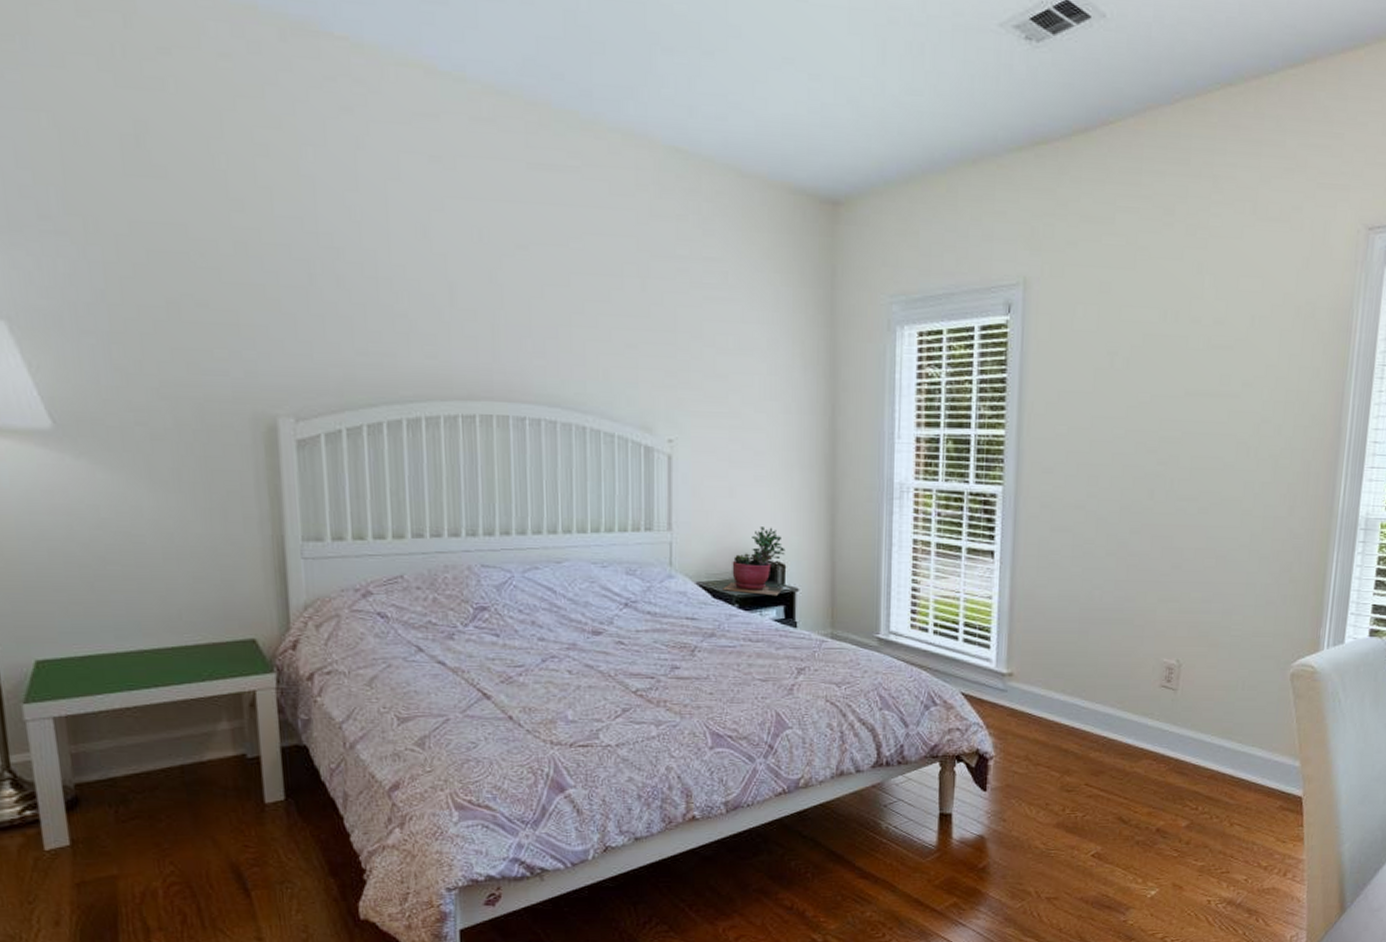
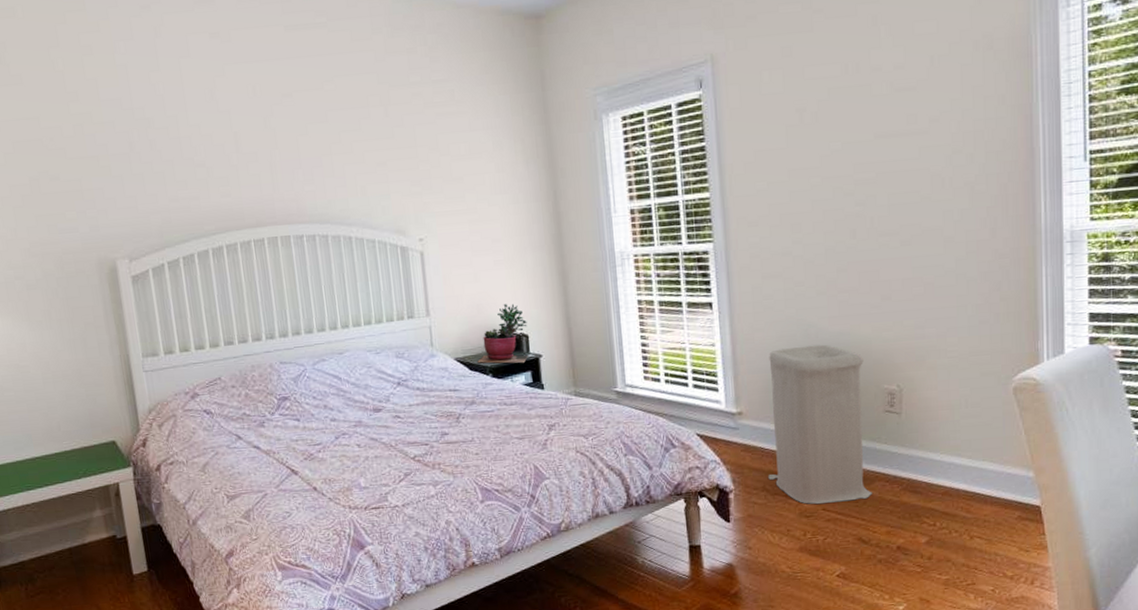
laundry basket: none [1032,608,1146,779] -> present [768,344,872,505]

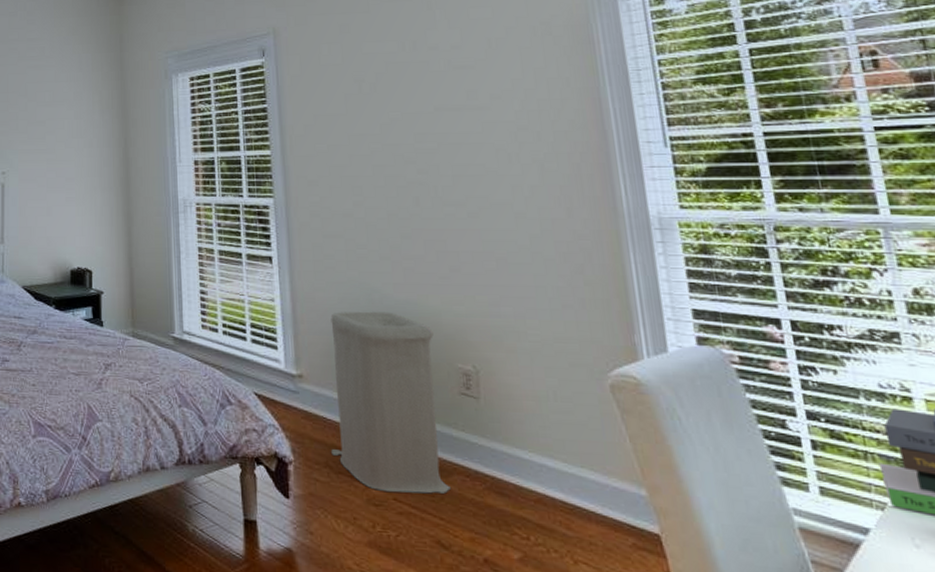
succulent plant: present [477,303,529,364] -> none [43,239,92,297]

